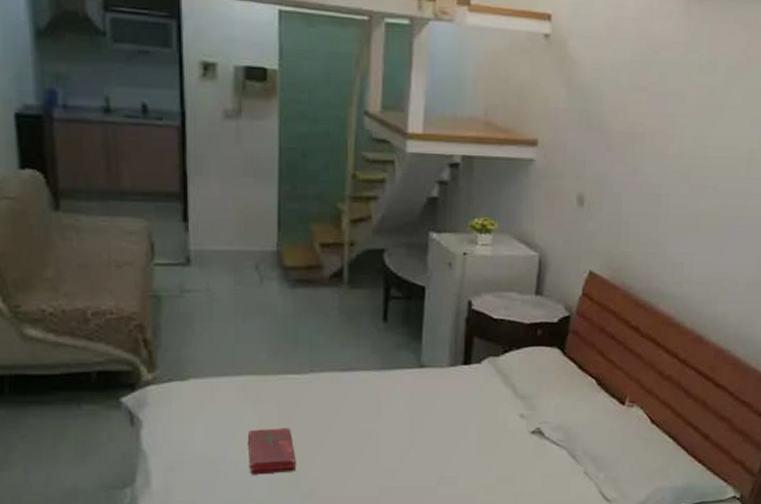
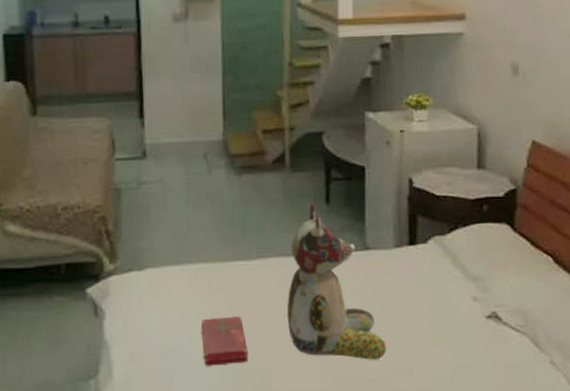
stuffed bear: none [337,320,435,470] -> present [286,202,387,360]

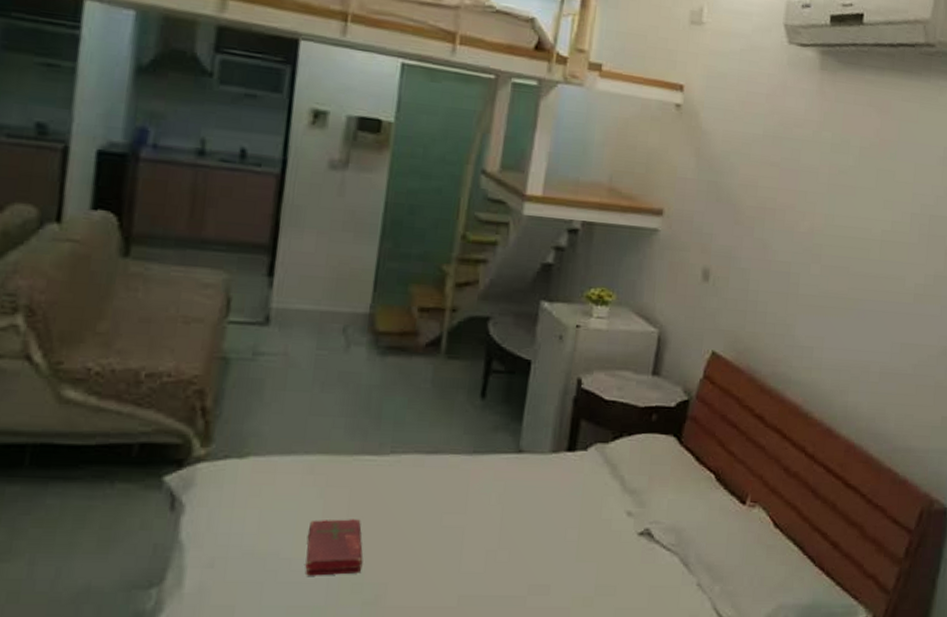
stuffed bear: present [286,202,387,360] -> none [415,395,527,576]

